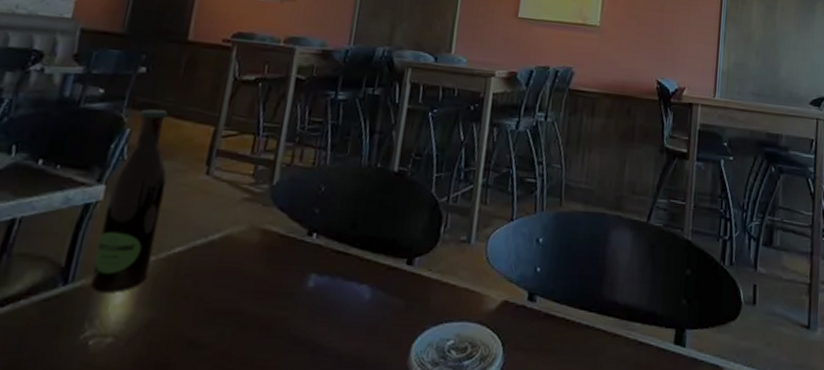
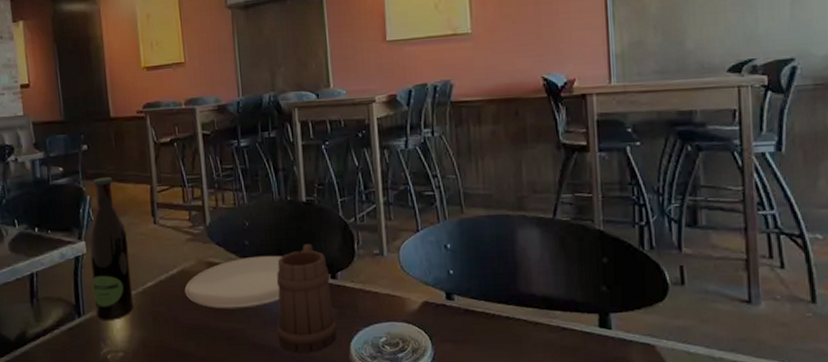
plate: none [222,228,356,292] -> present [184,255,282,310]
beer mug: none [326,221,406,354] -> present [276,244,337,353]

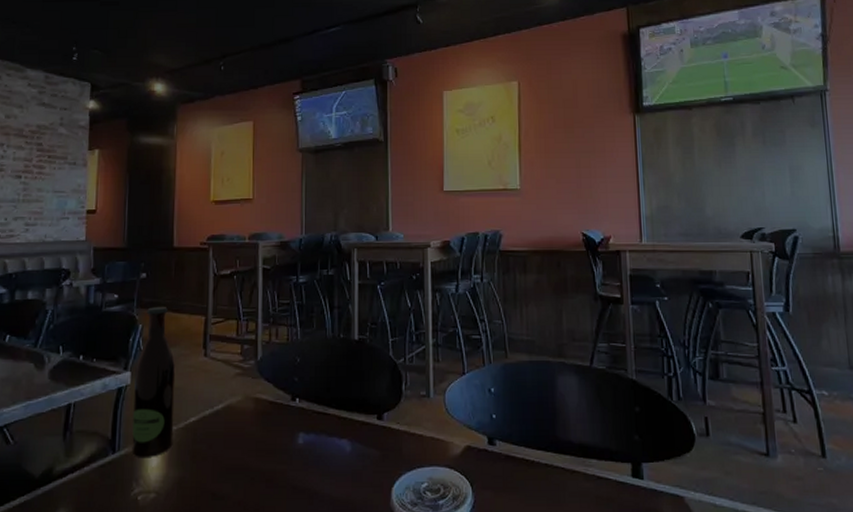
plate: present [184,255,282,310] -> none [228,393,330,449]
beer mug: present [276,244,337,353] -> none [319,383,380,498]

